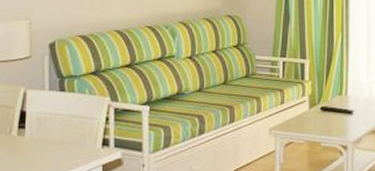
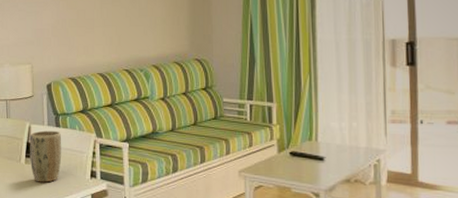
plant pot: none [24,96,67,156] -> present [30,130,62,183]

